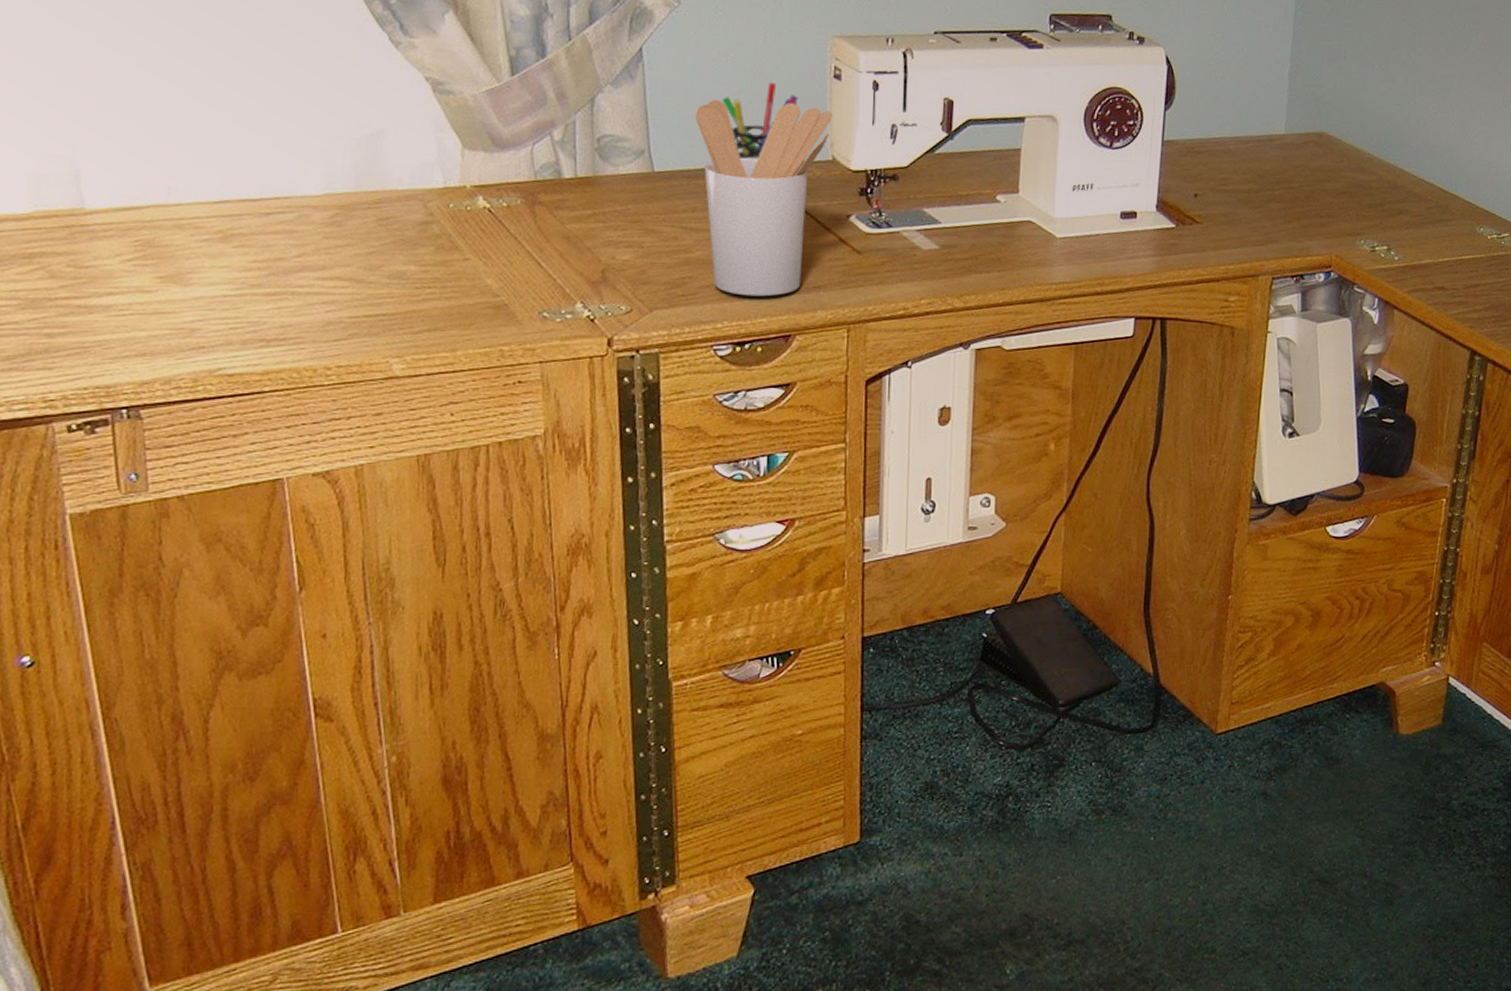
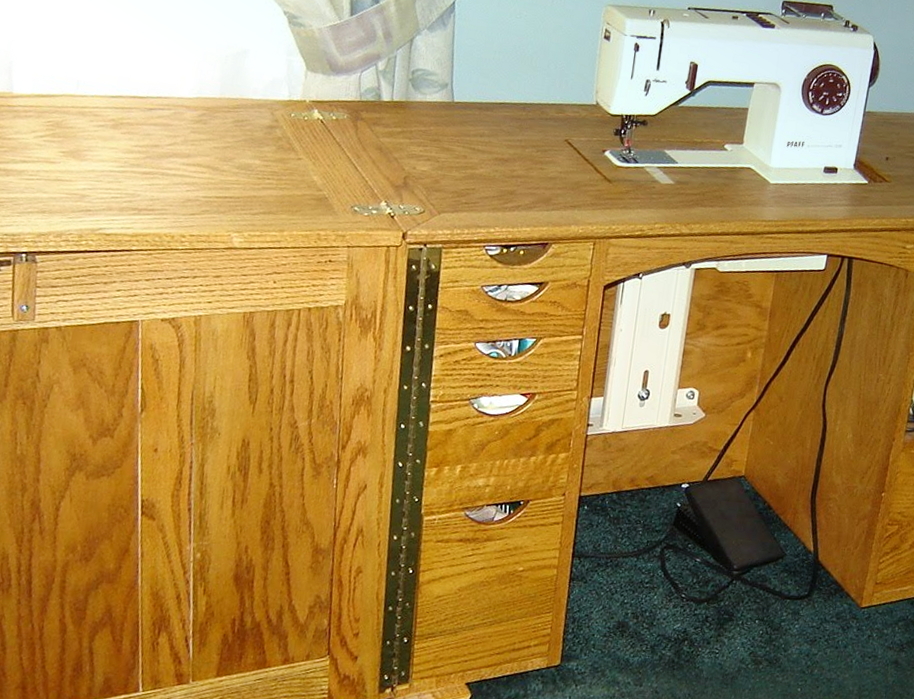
utensil holder: present [696,100,833,297] -> none [491,48,600,210]
pen holder: present [722,82,798,159] -> none [513,37,574,99]

